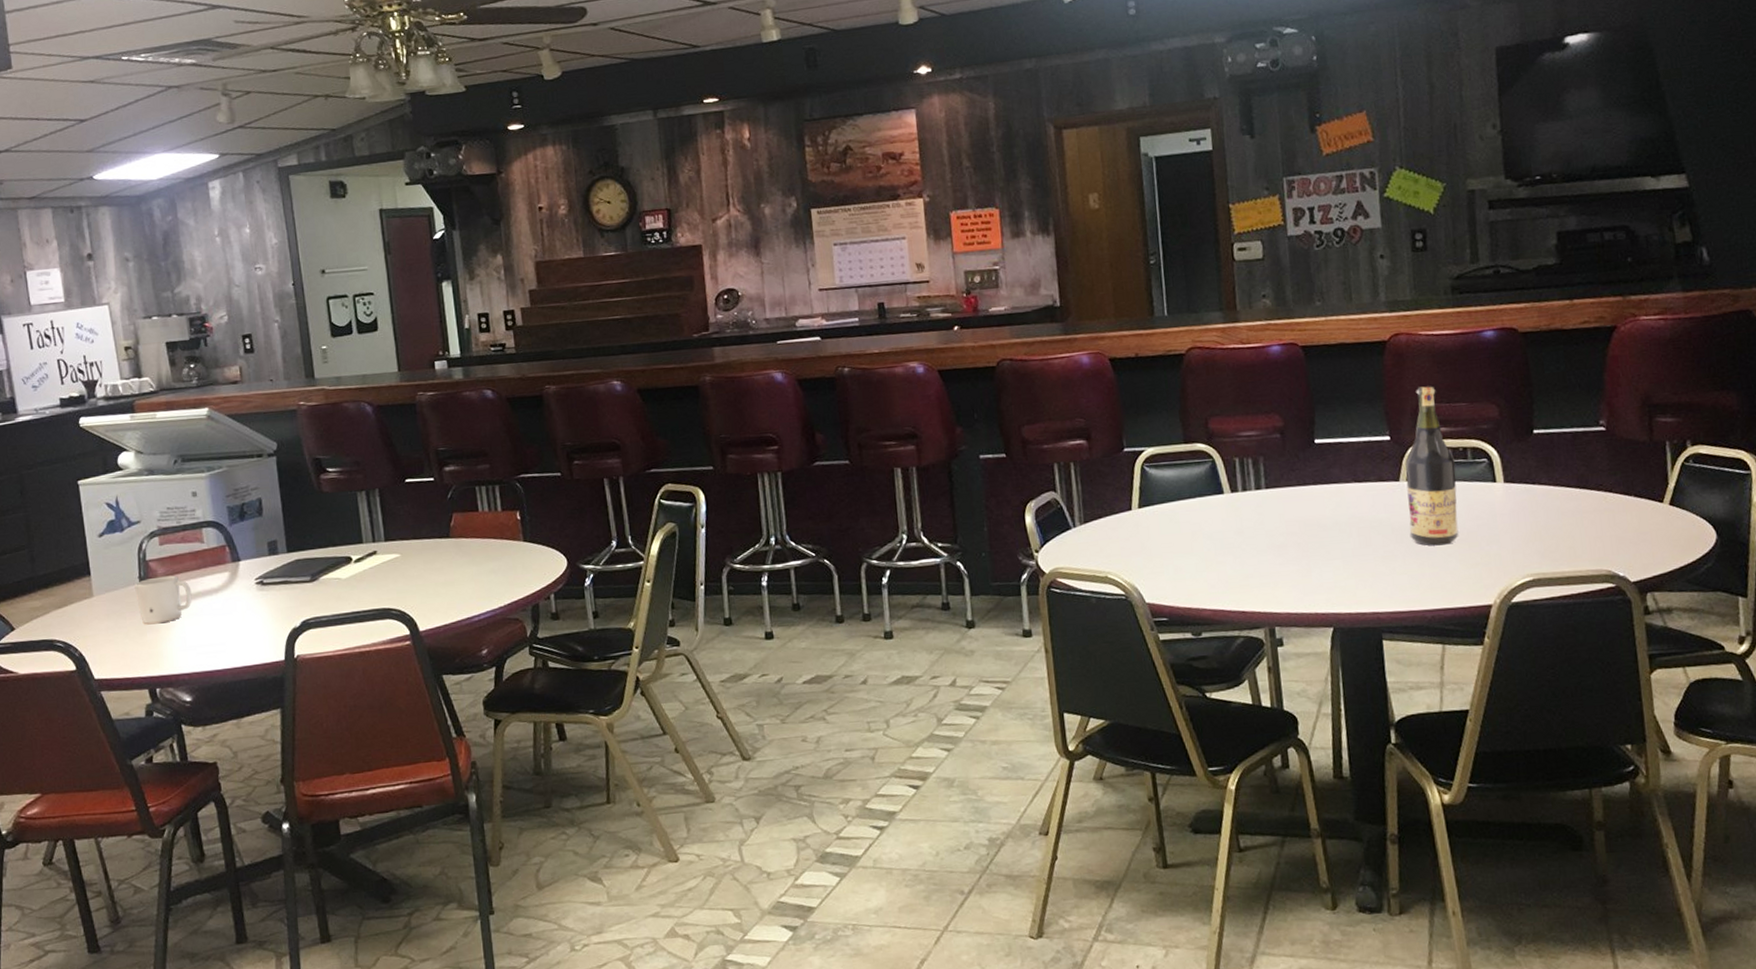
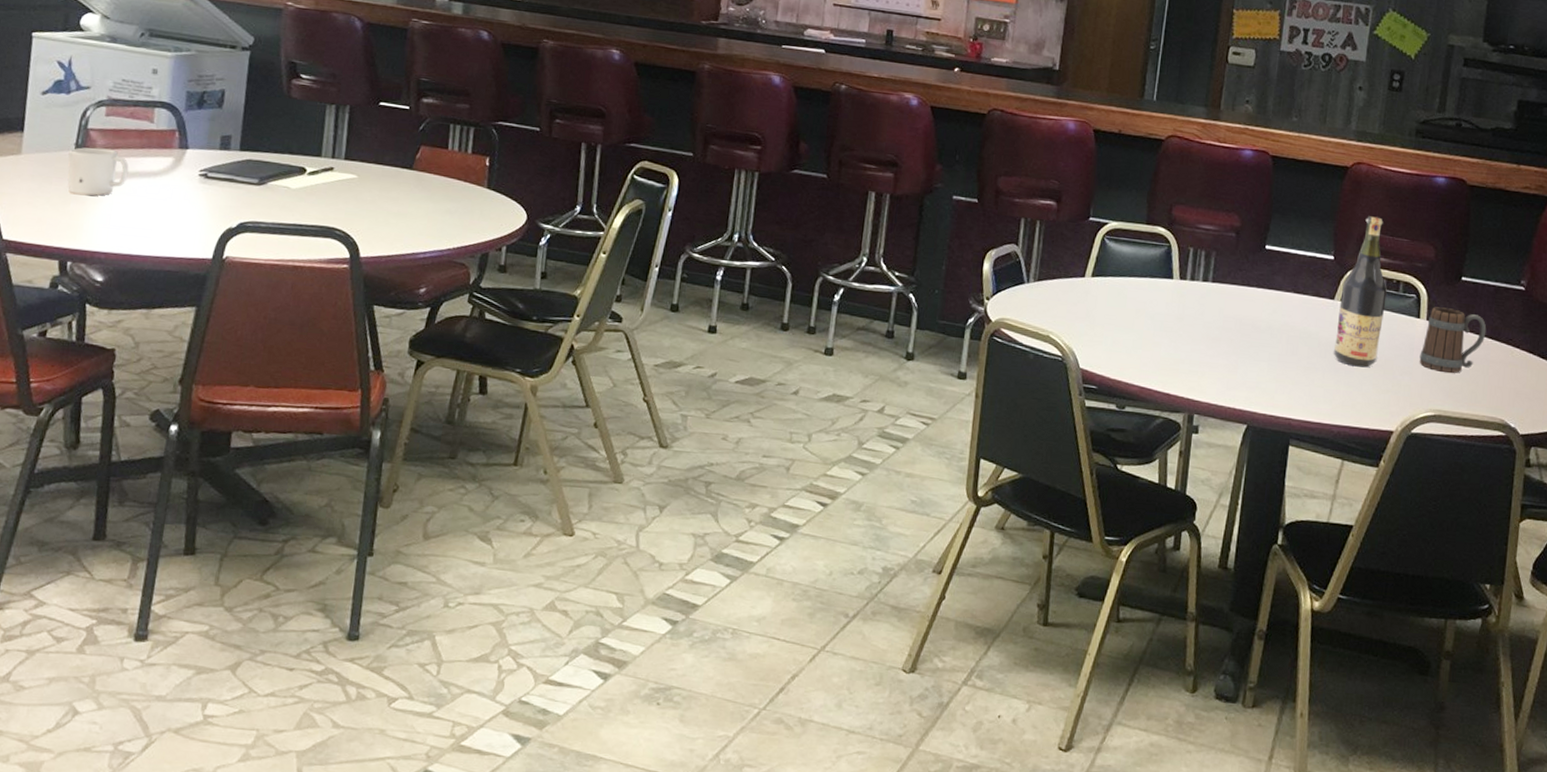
beer mug: none [1504,465,1573,534] -> present [1419,306,1487,373]

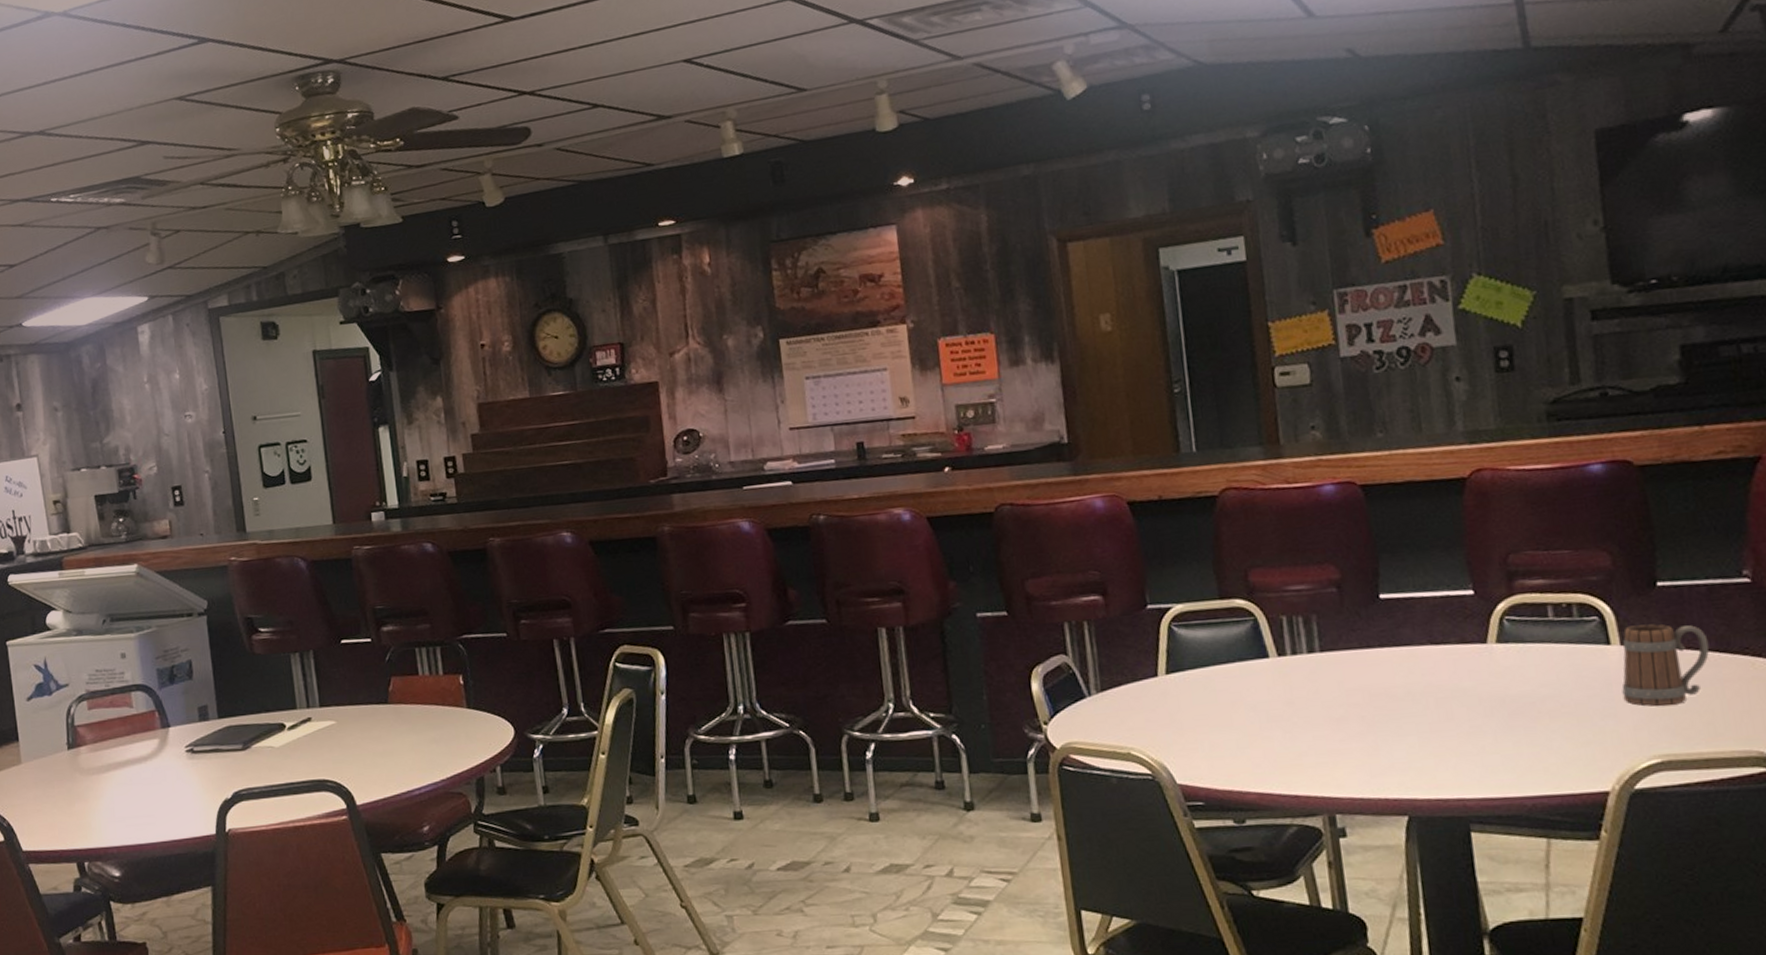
mug: present [67,147,129,196] -> none [63,742,121,794]
wine bottle: present [1333,216,1387,368] -> none [1493,530,1565,720]

